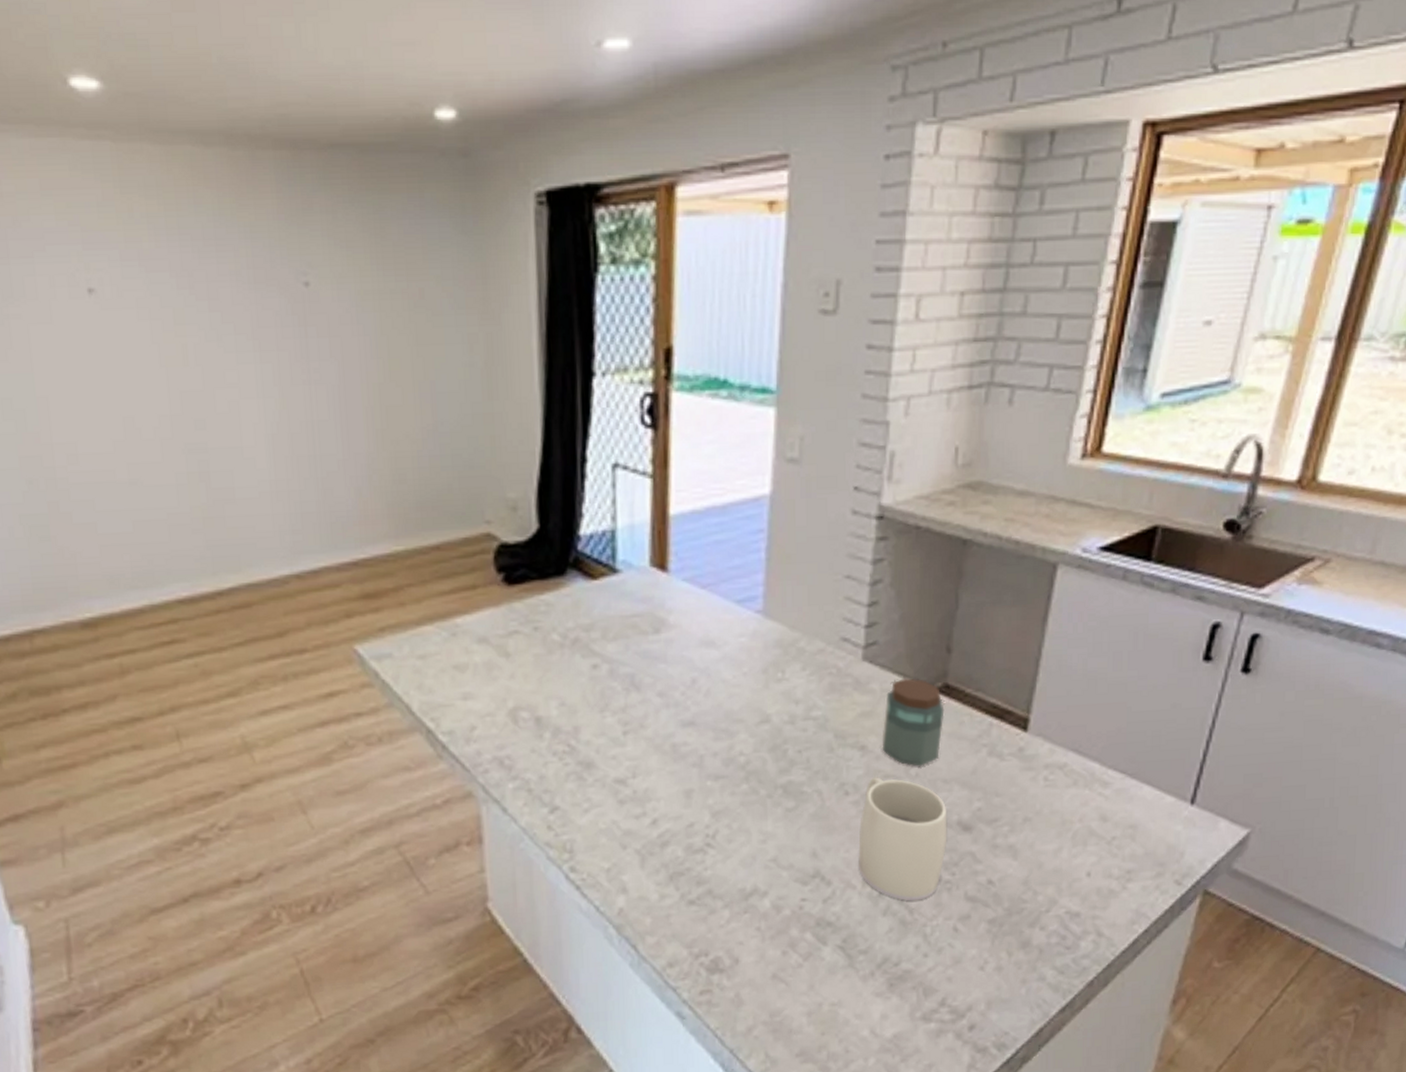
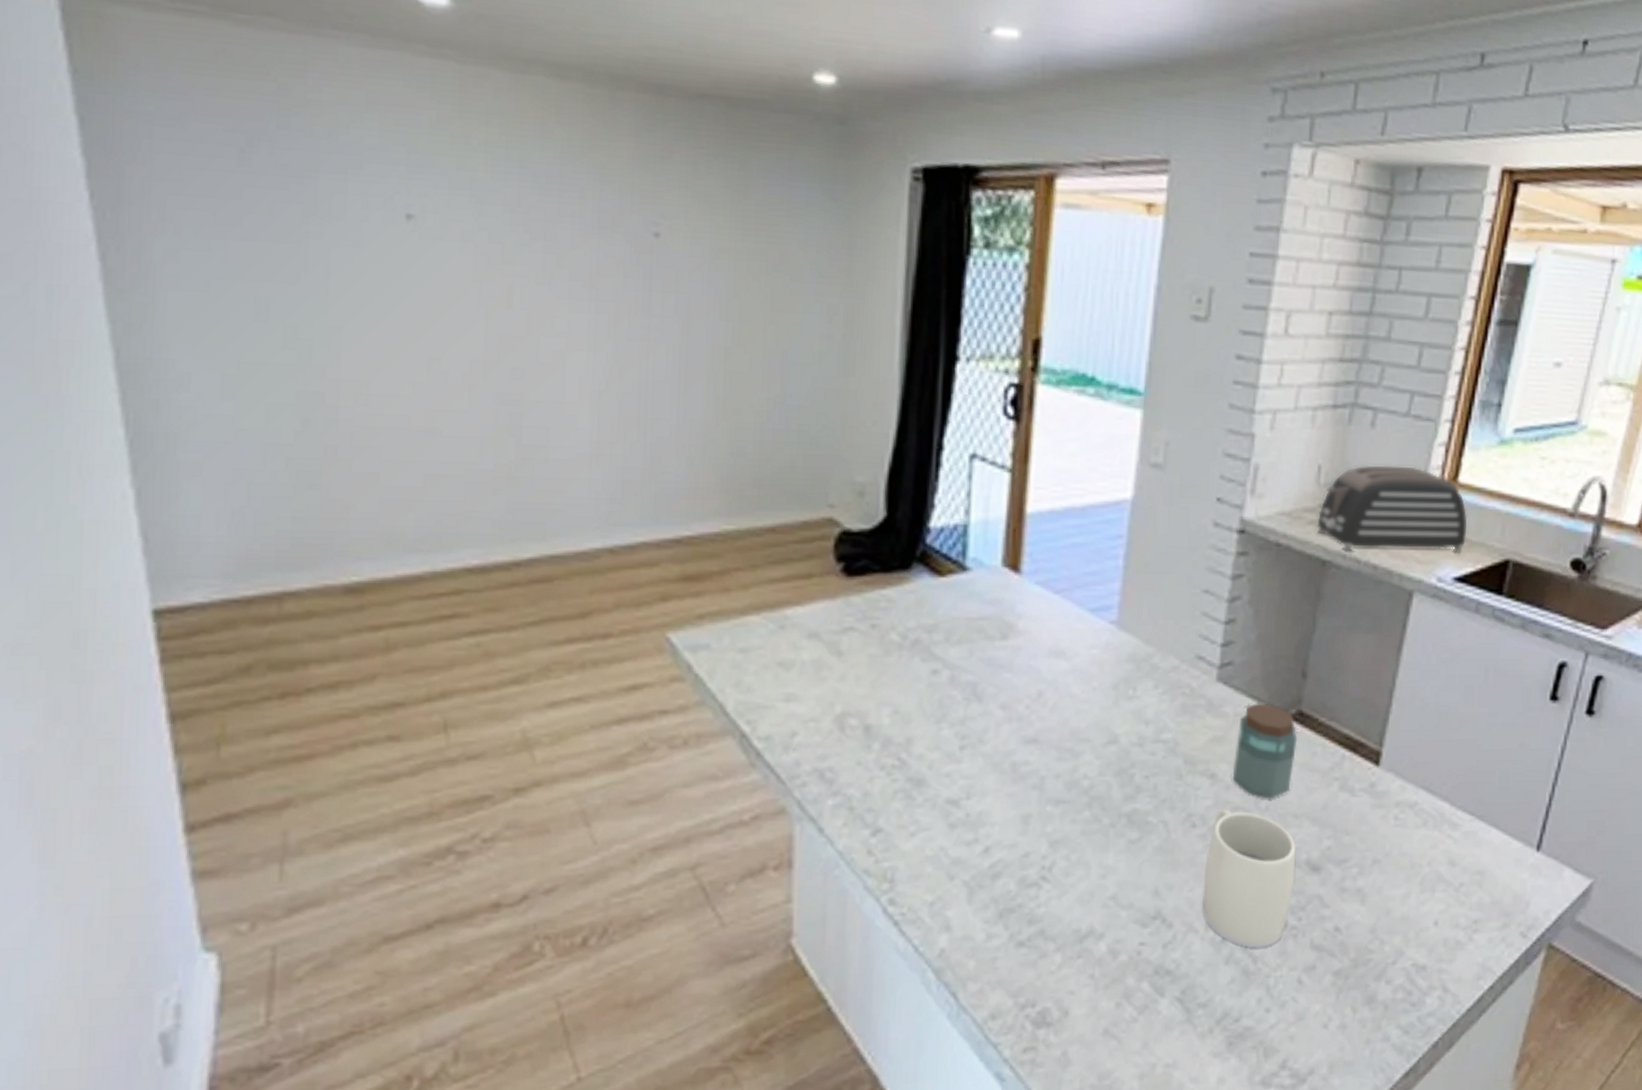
toaster: none [956,440,1113,530] -> present [1317,465,1468,554]

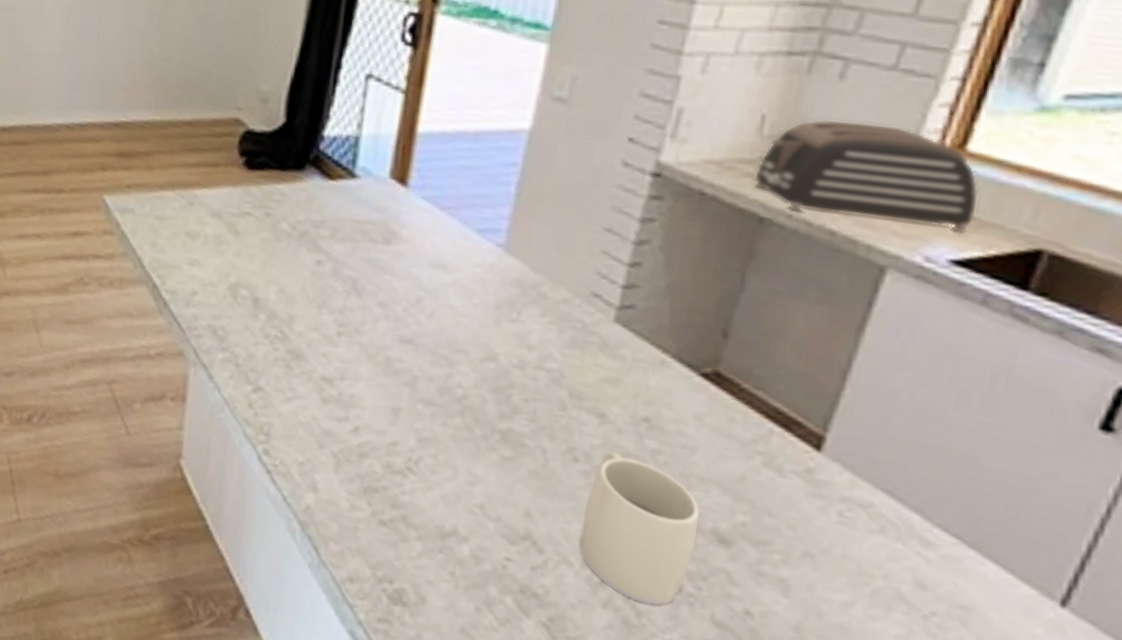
peanut butter: present [1232,701,1298,799] -> none [626,352,711,455]

